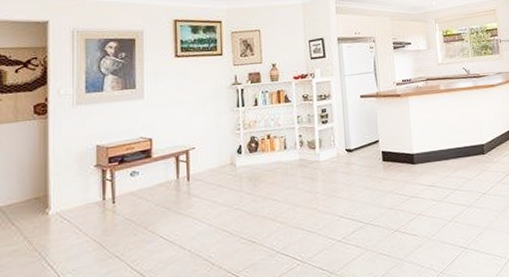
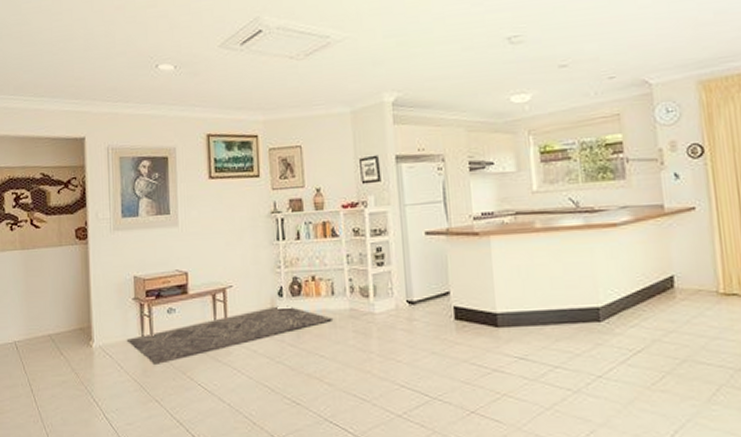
rug: none [88,160,286,225] -> present [128,305,334,366]

